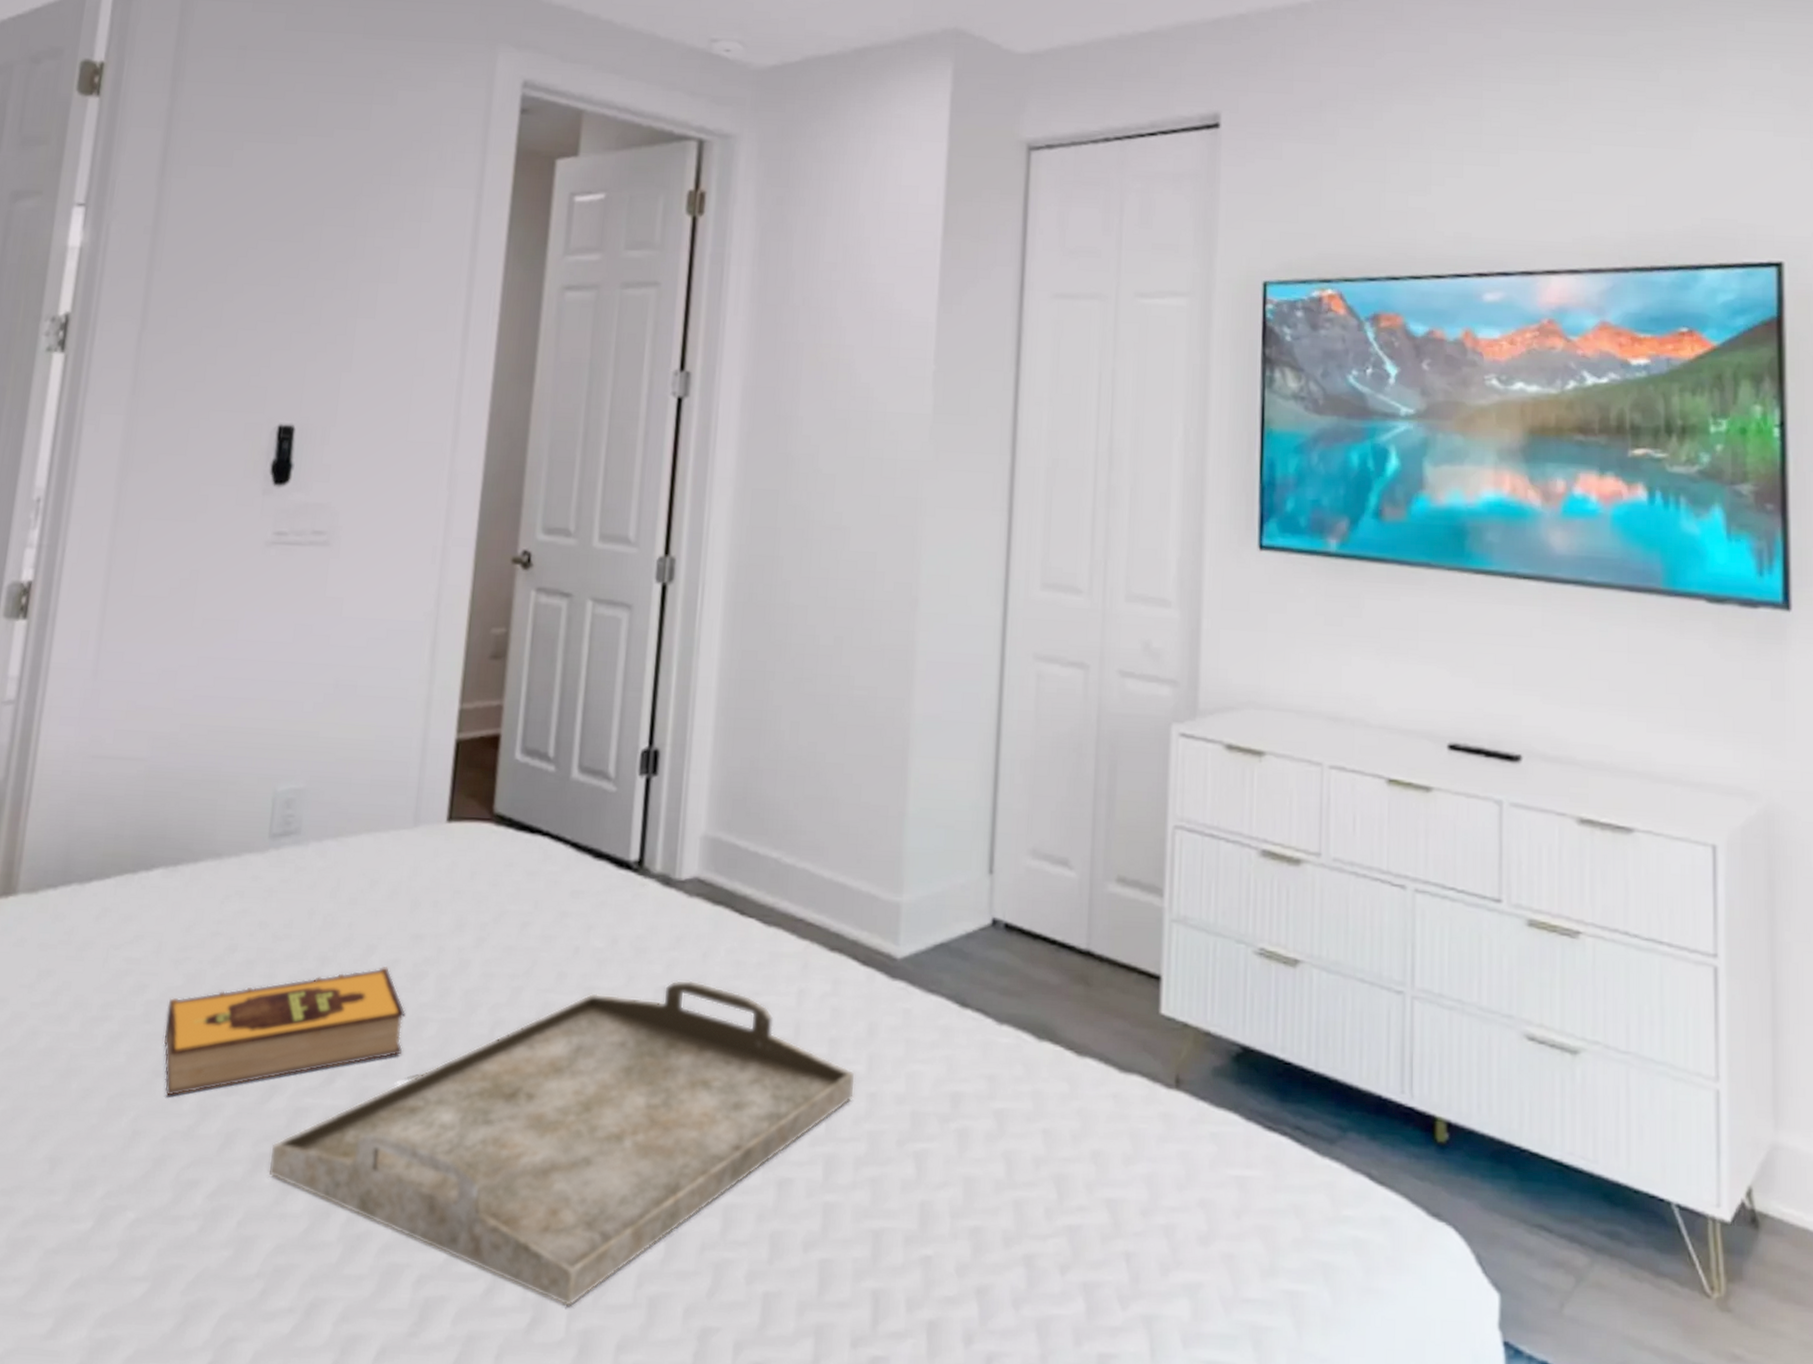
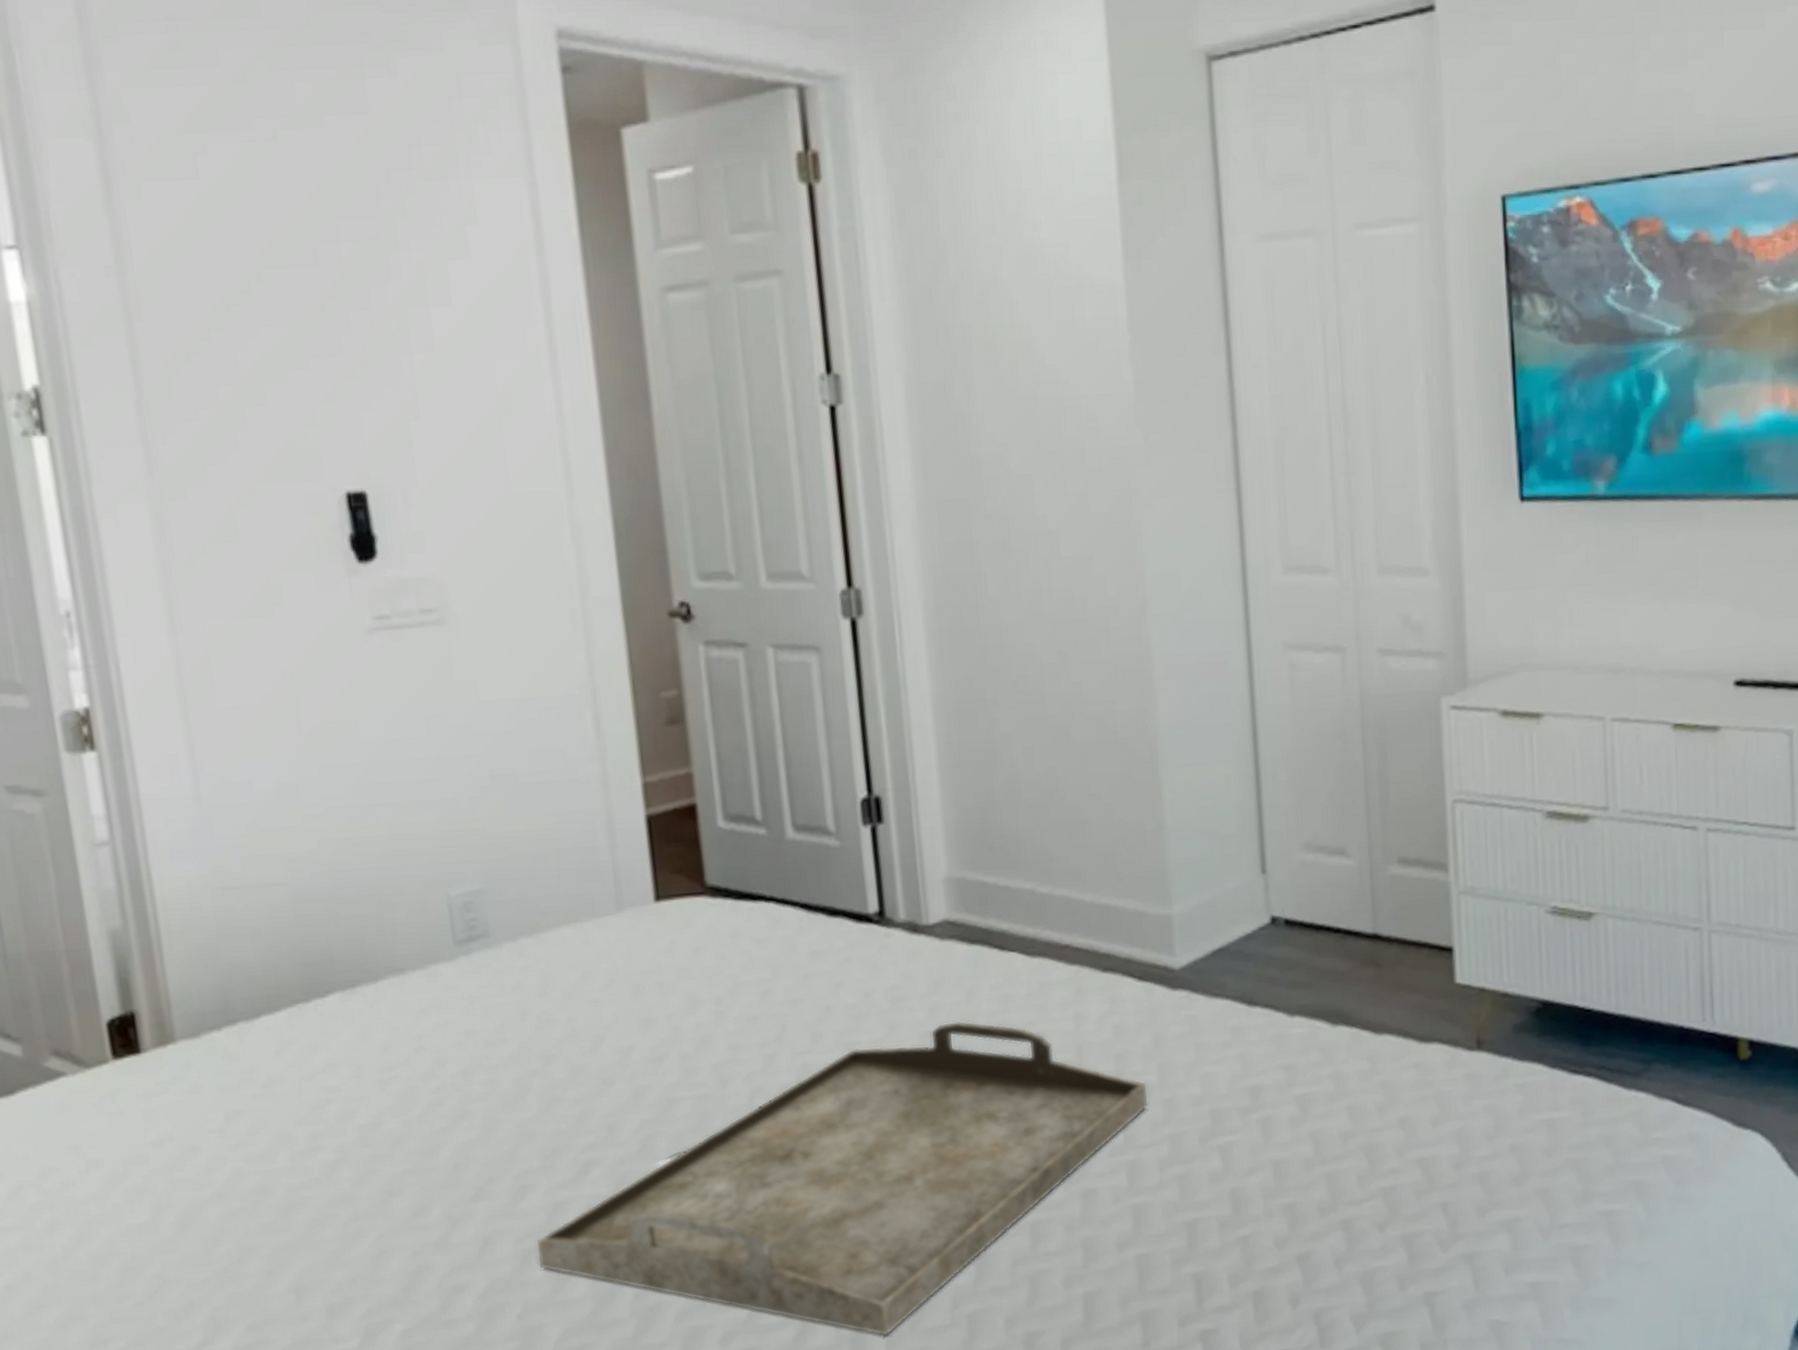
hardback book: present [164,967,406,1096] -> none [383,1055,658,1212]

